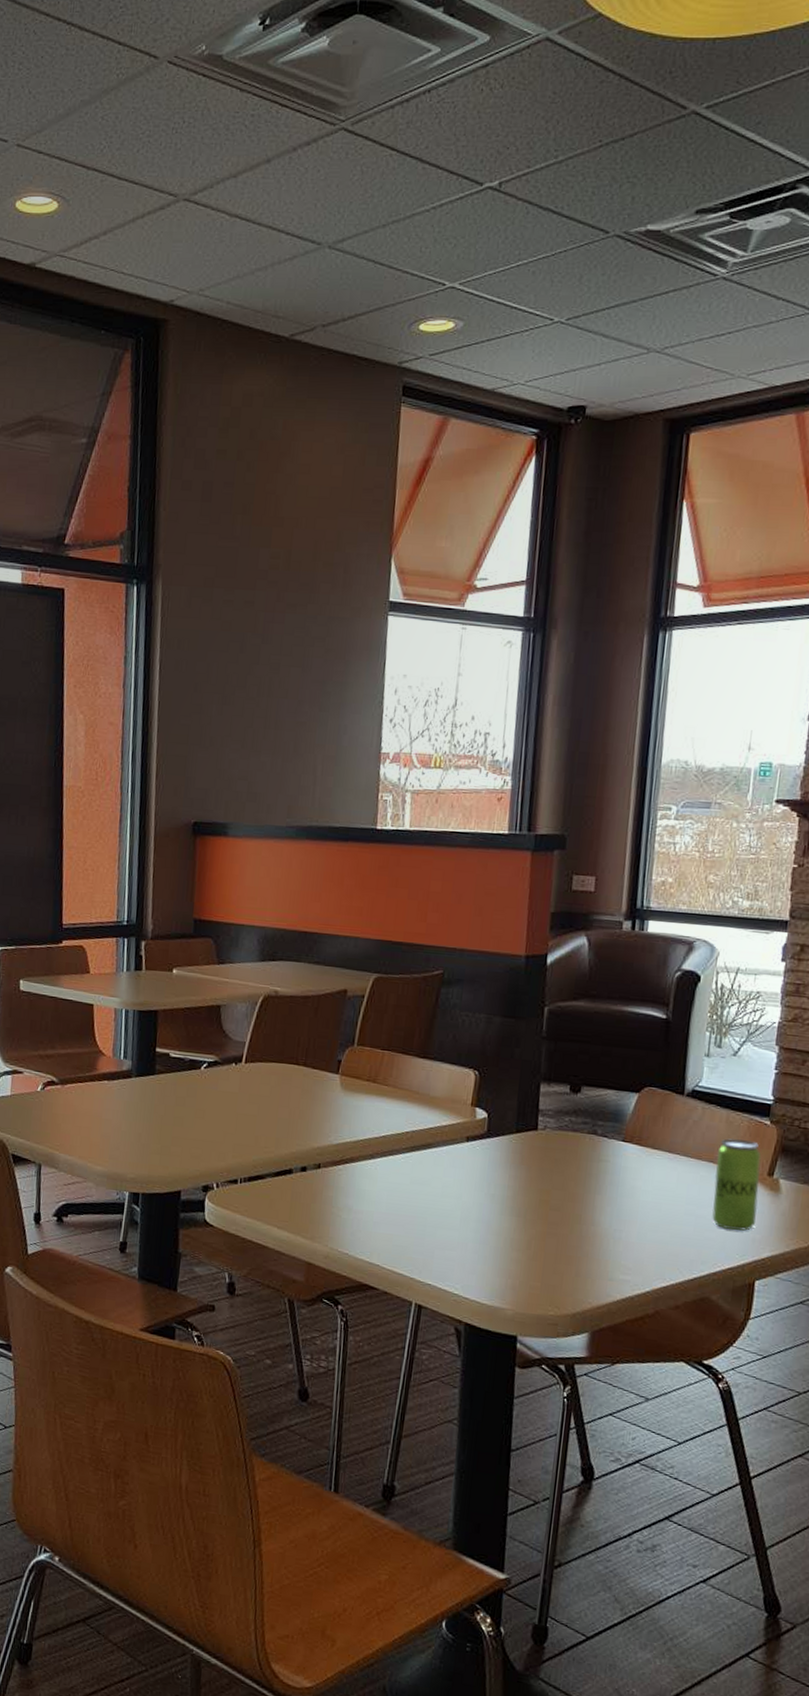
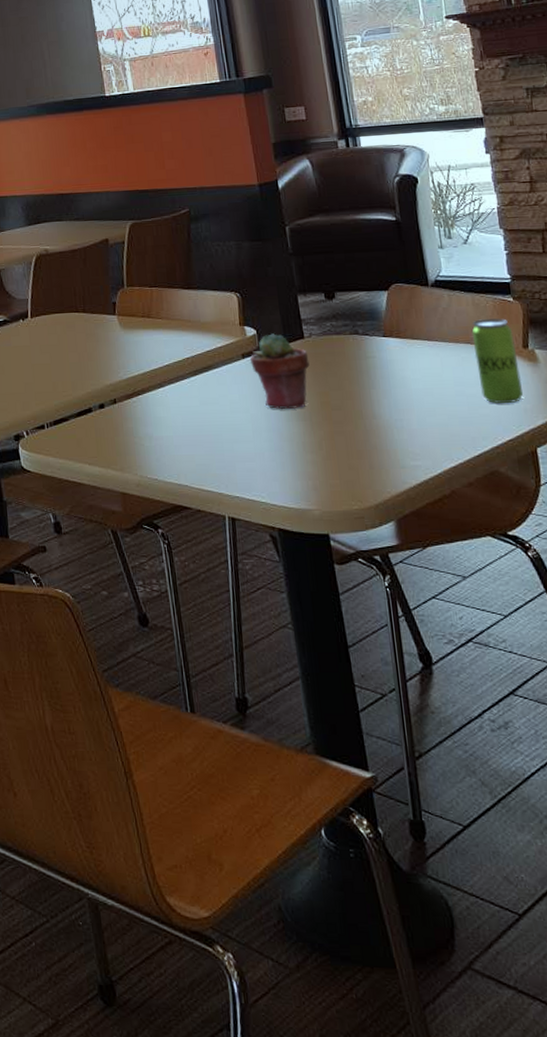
potted succulent: none [473,1120,538,1203] -> present [249,333,310,410]

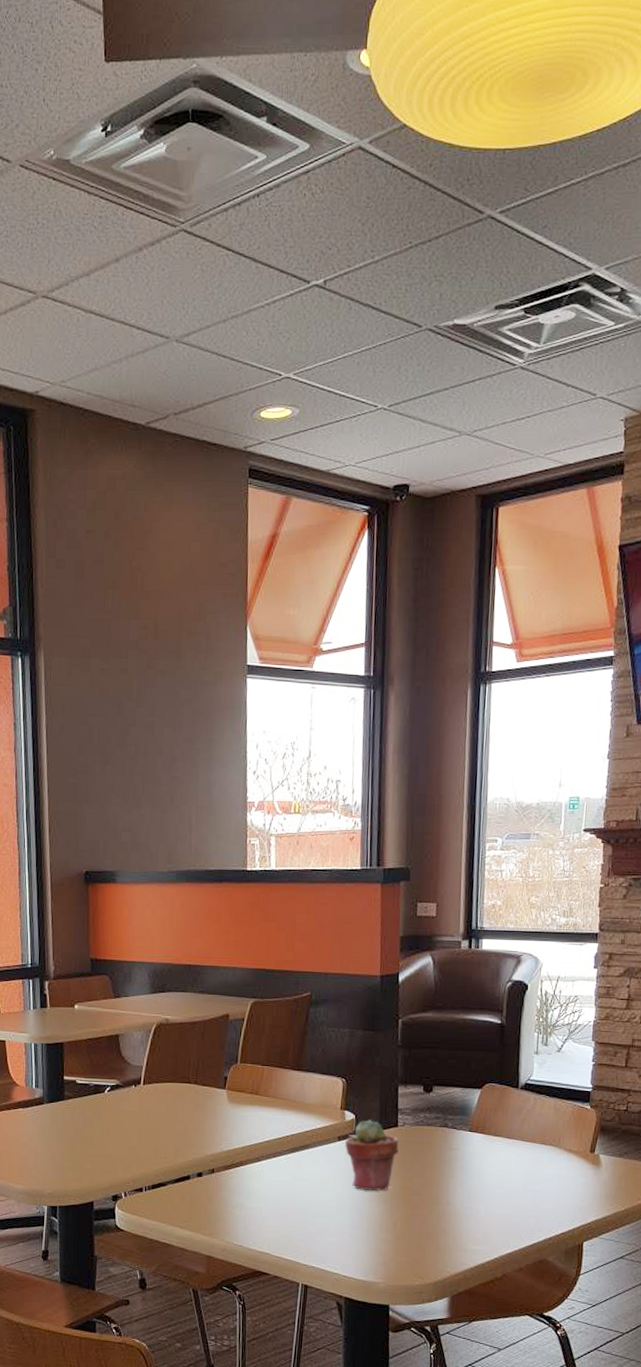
beverage can: present [471,318,523,403] -> none [546,1123,584,1200]

